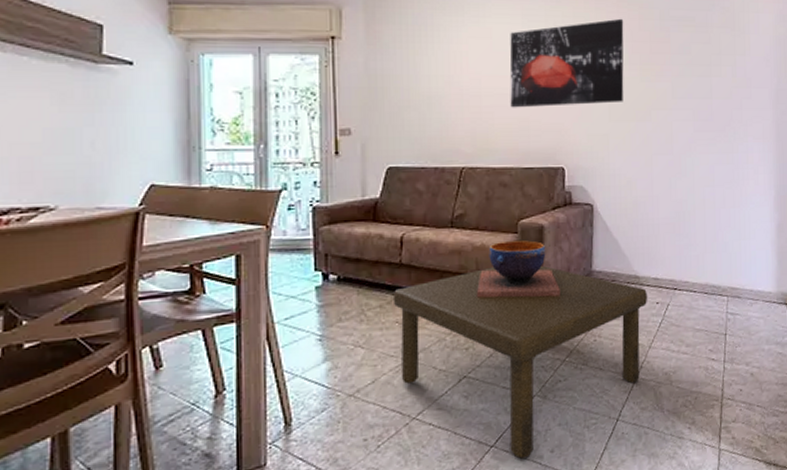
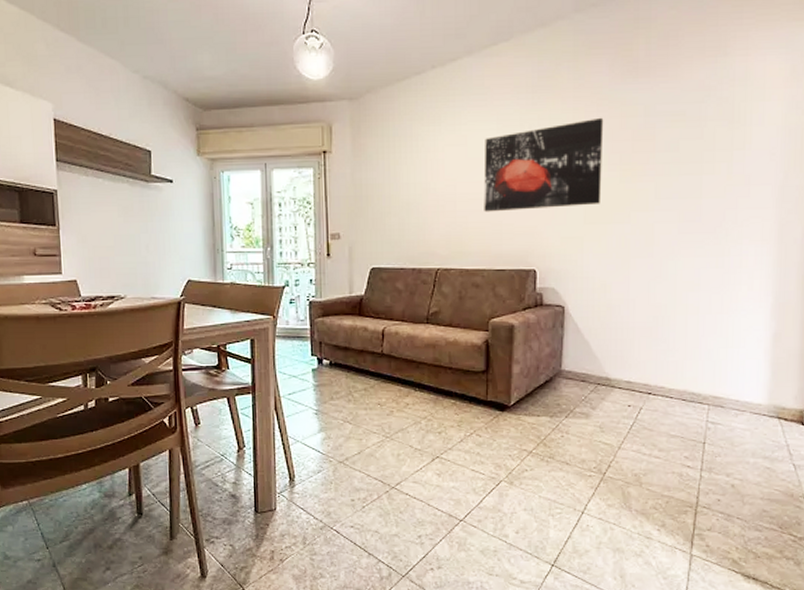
coffee table: present [392,265,648,459] -> none [375,361,620,535]
decorative bowl: present [476,240,560,298] -> none [449,338,529,392]

